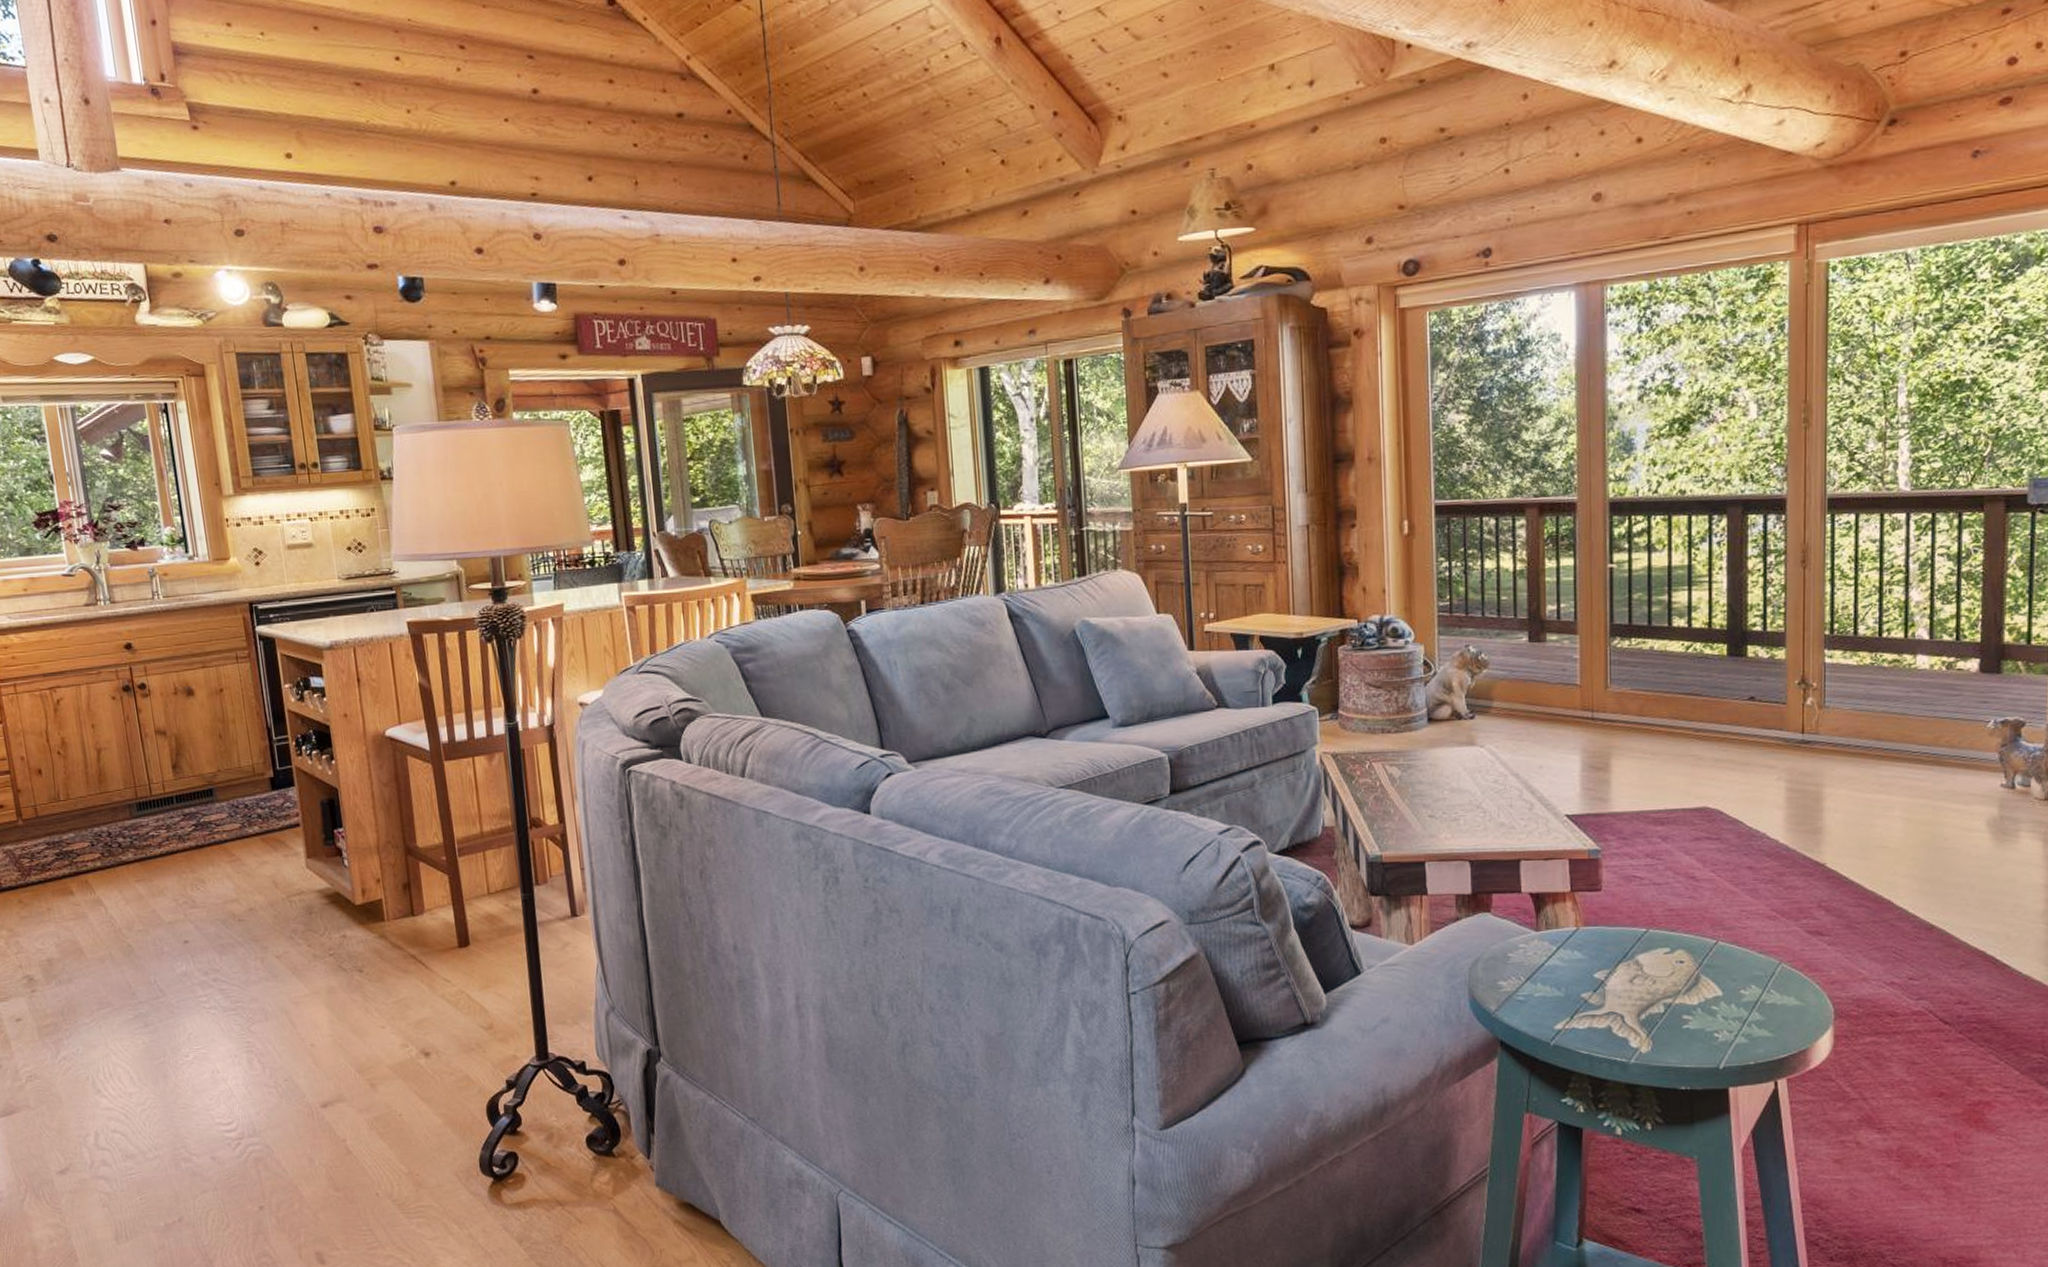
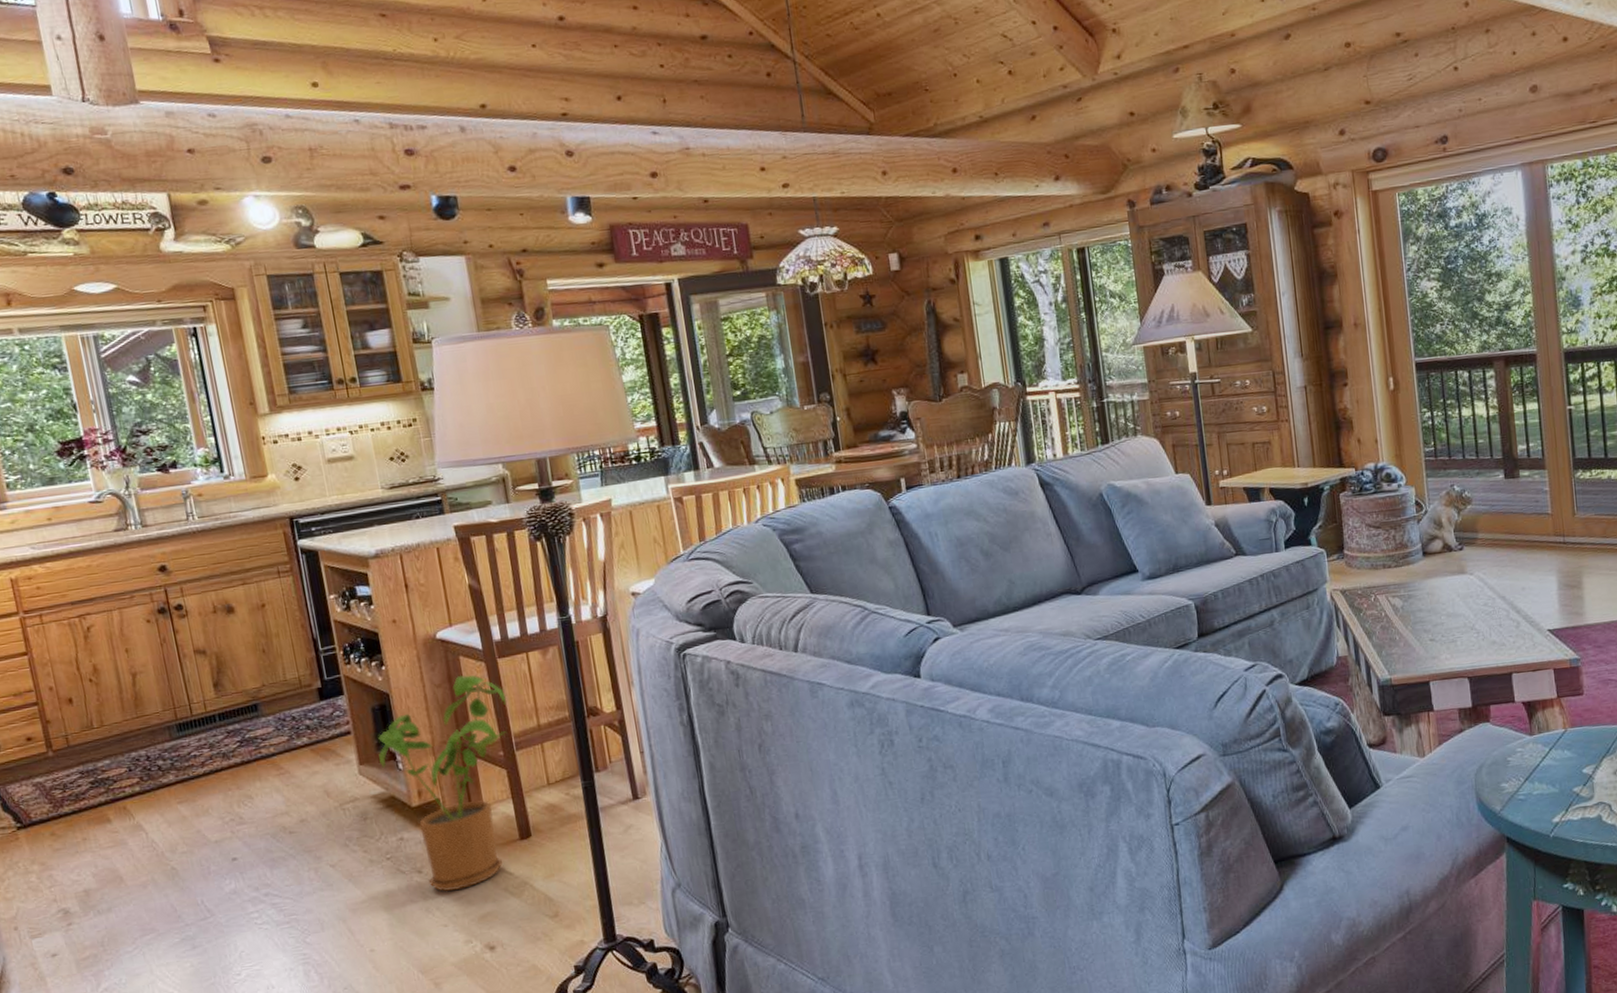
house plant: none [325,775,452,994] -> present [378,674,507,892]

